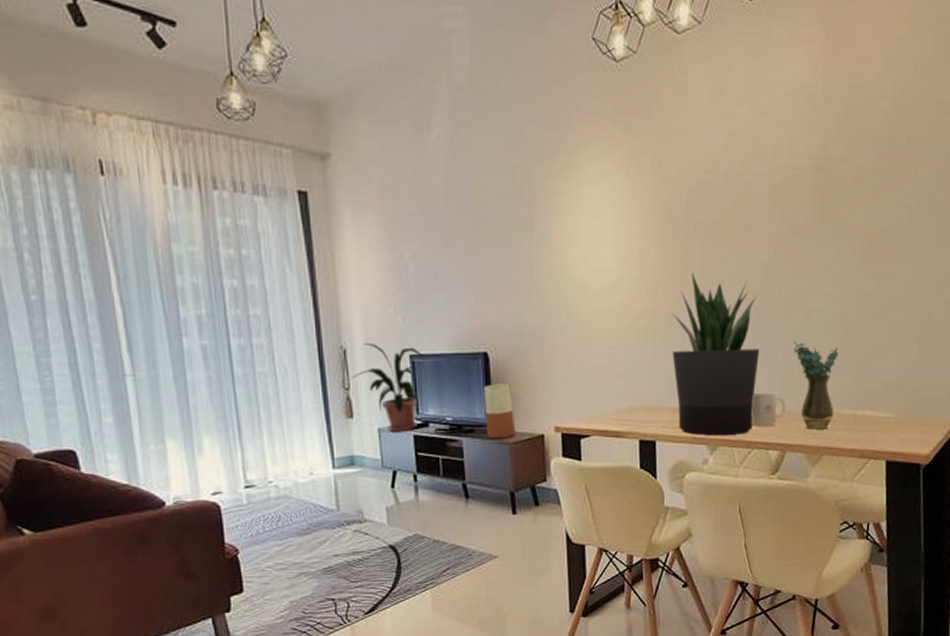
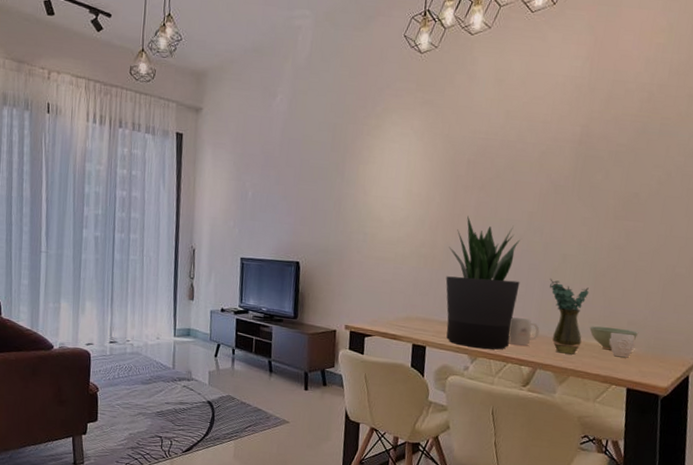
house plant: present [351,342,425,433] -> none [196,245,252,316]
vase: present [484,384,516,439] -> none [291,286,315,330]
bowl: none [841,392,896,419] -> present [589,326,639,350]
cup: none [864,397,892,426] -> present [609,332,635,358]

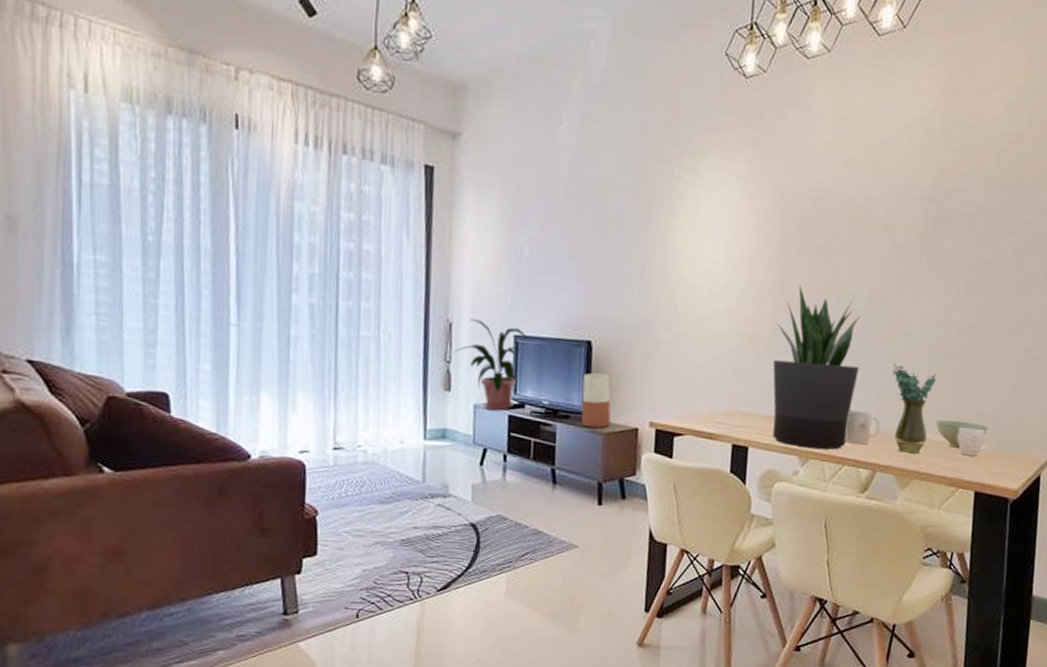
house plant: none [196,245,252,316] -> present [454,318,529,411]
vase: none [291,286,315,330] -> present [581,372,611,429]

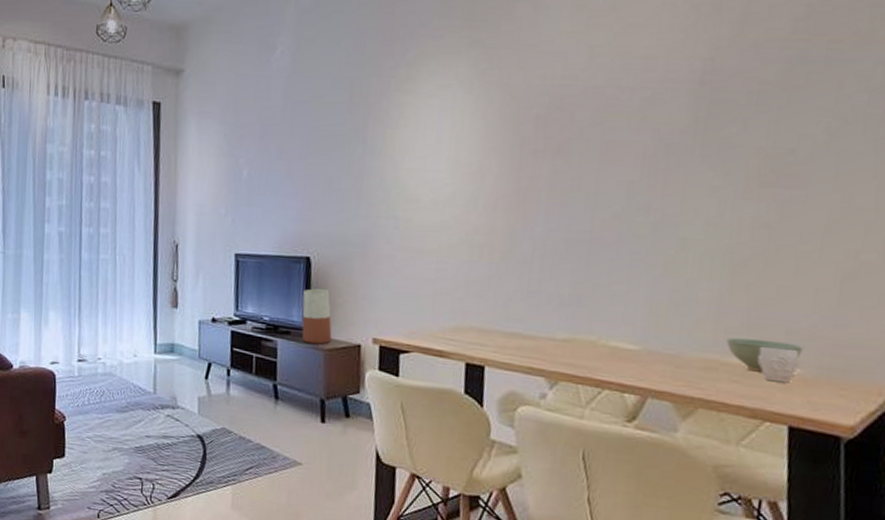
house plant: present [454,318,529,411] -> none [180,239,249,327]
planter: present [772,286,860,450] -> none [509,190,618,371]
mug: present [844,410,881,445] -> none [602,326,650,366]
vase: present [893,363,937,454] -> none [662,272,724,378]

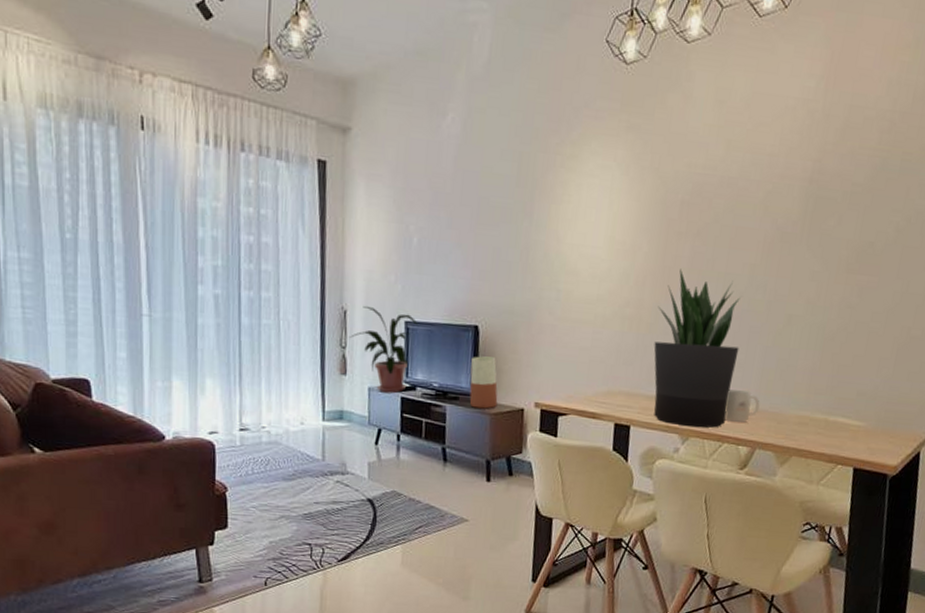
house plant: none [180,239,249,327] -> present [349,305,419,393]
planter: none [509,190,618,371] -> present [653,269,740,428]
mug: none [602,326,650,366] -> present [724,389,760,423]
bowl: present [725,337,805,372] -> none [814,398,869,426]
cup: present [757,346,799,383] -> none [836,404,864,434]

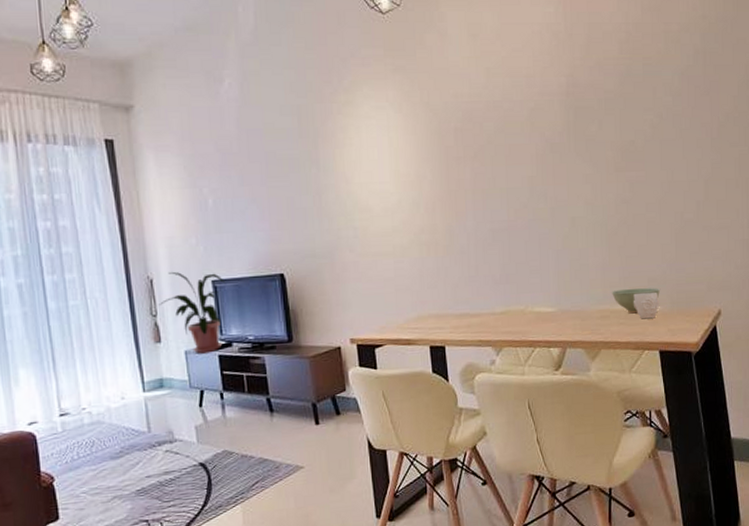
vase: present [469,356,498,409] -> none [282,301,314,354]
planter: present [653,269,740,428] -> none [451,191,533,338]
mug: present [724,389,760,423] -> none [530,295,562,327]
bowl: none [814,398,869,426] -> present [611,288,661,314]
cup: none [836,404,864,434] -> present [634,292,659,319]

